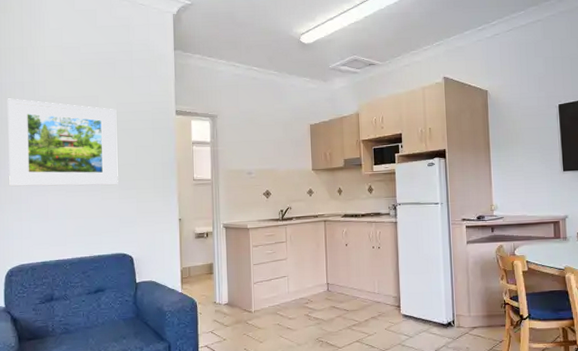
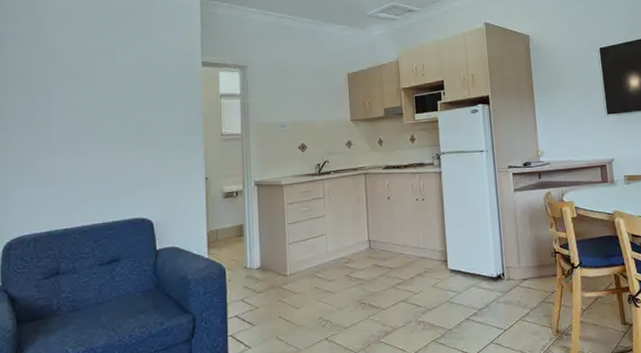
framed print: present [7,98,118,187] -> none [9,52,137,149]

